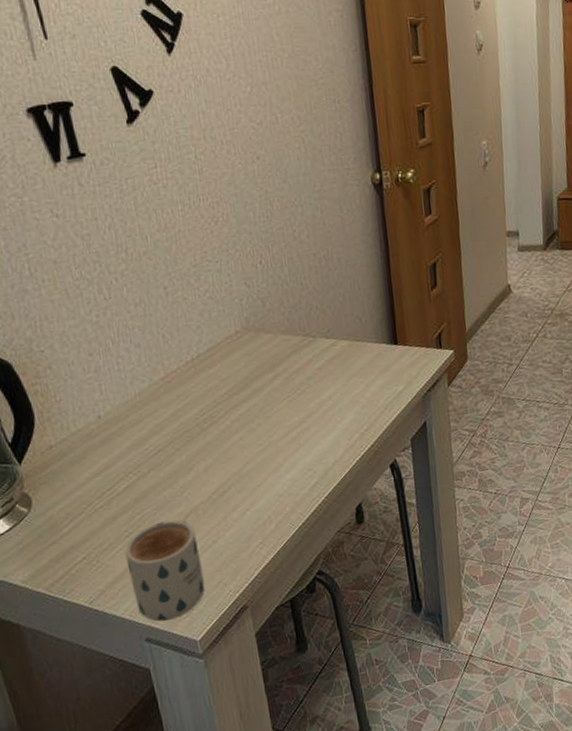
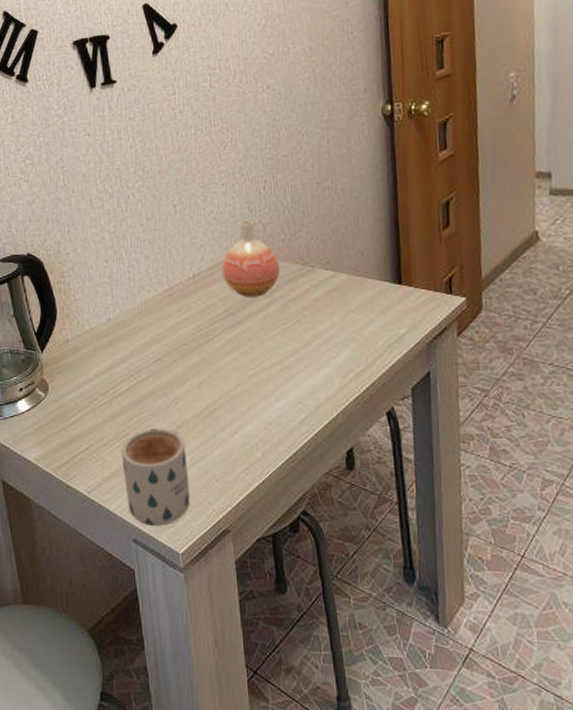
vase: none [221,296,283,375] -> present [221,220,280,297]

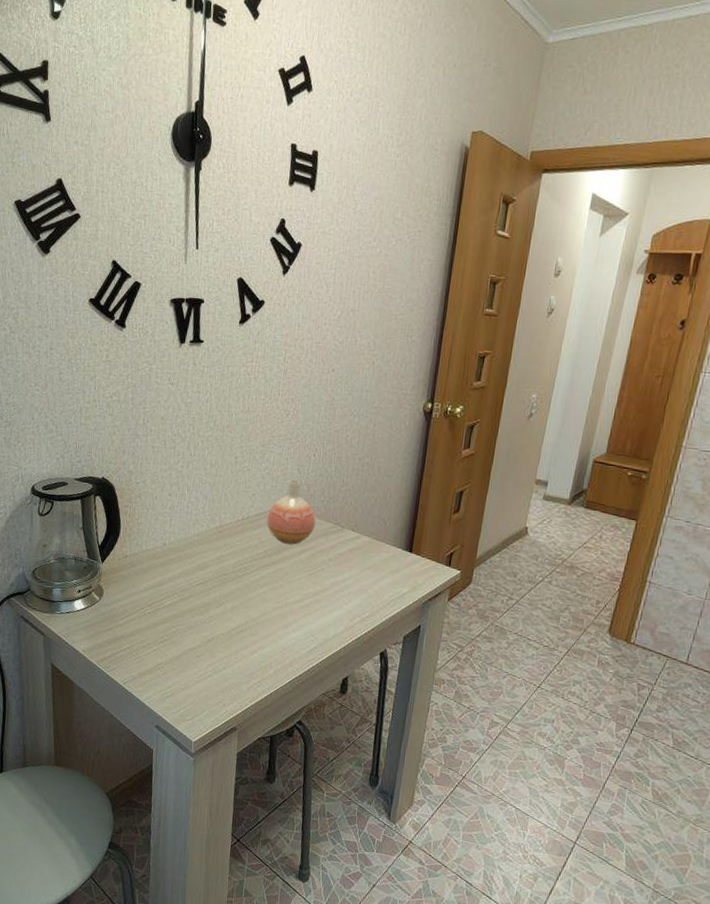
mug: present [121,428,190,526] -> none [156,638,212,718]

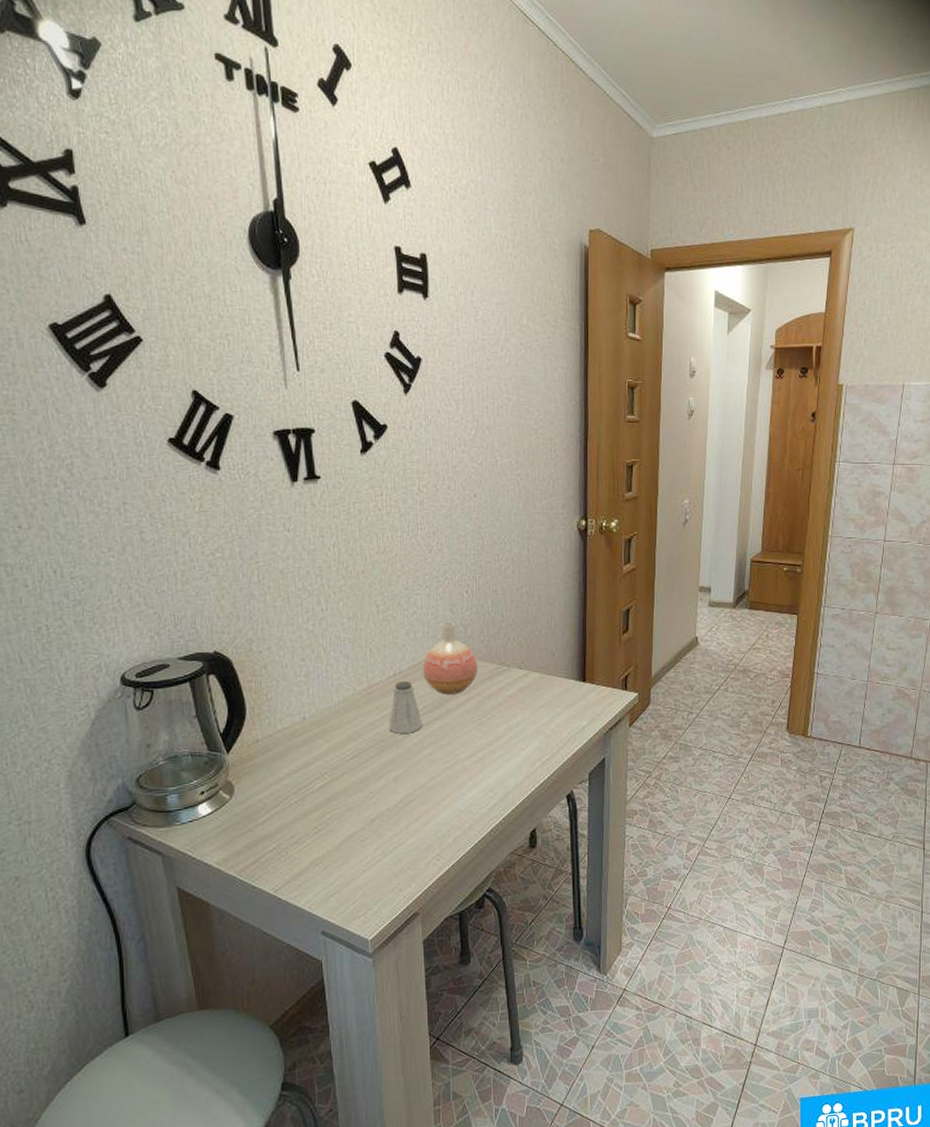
saltshaker: none [232,525,261,572] -> present [389,681,423,734]

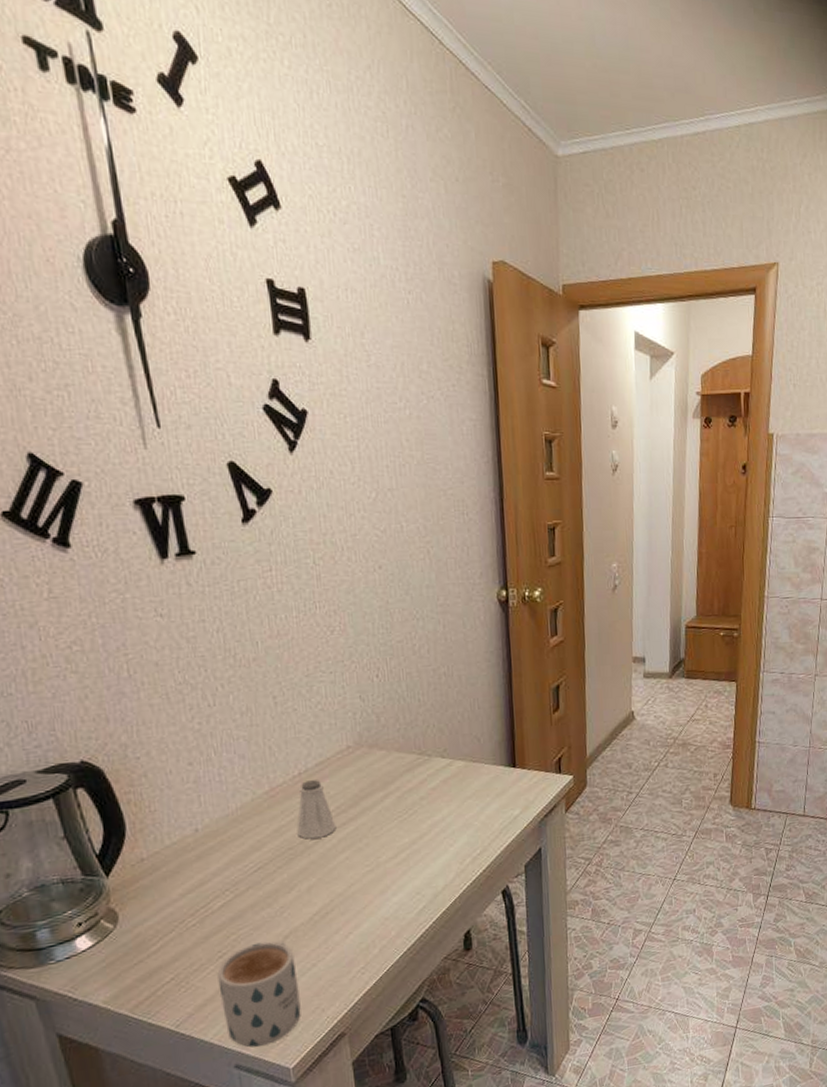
mug: none [312,822,382,917] -> present [217,940,301,1048]
vase: present [422,621,478,695] -> none [331,710,396,792]

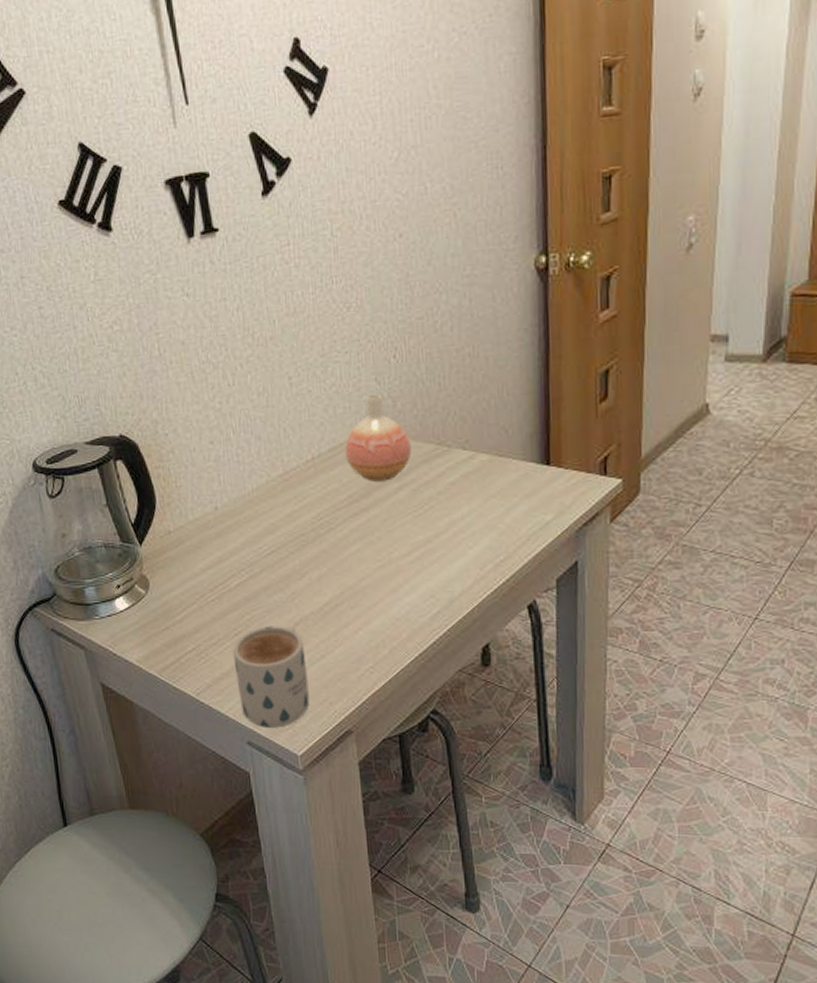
saltshaker: present [297,780,336,839] -> none [309,466,348,527]
vase: none [331,710,396,792] -> present [344,393,412,482]

